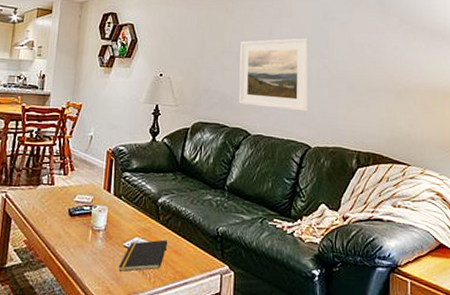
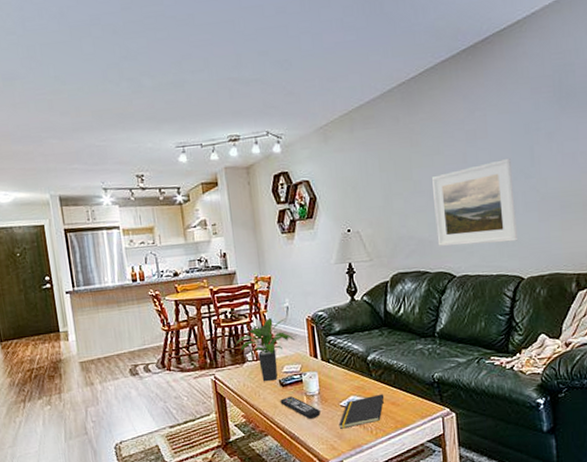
potted plant: none [35,142,93,209] -> present [236,318,296,382]
remote control: none [65,228,103,256] -> present [280,396,321,419]

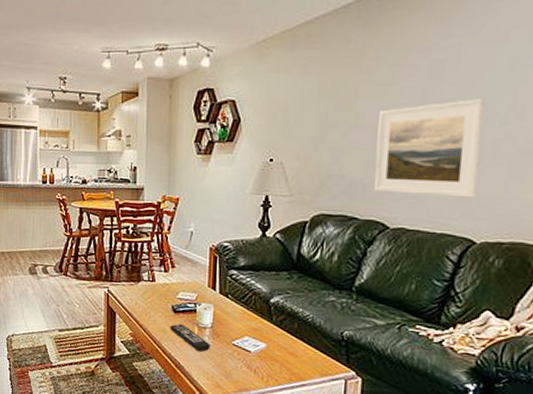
potted plant: present [236,318,296,382] -> none [134,238,196,305]
notepad: present [338,394,385,429] -> none [227,340,283,370]

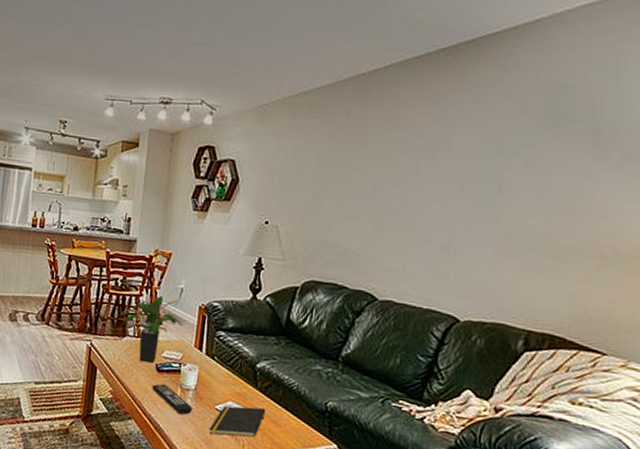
potted plant: none [134,238,196,305] -> present [120,293,183,363]
notepad: none [227,340,283,370] -> present [208,406,266,438]
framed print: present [373,99,485,198] -> none [364,179,473,276]

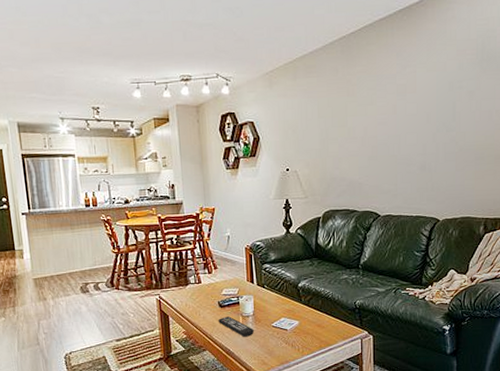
potted plant: present [120,293,183,363] -> none [180,245,235,303]
notepad: present [208,406,266,438] -> none [270,317,312,346]

